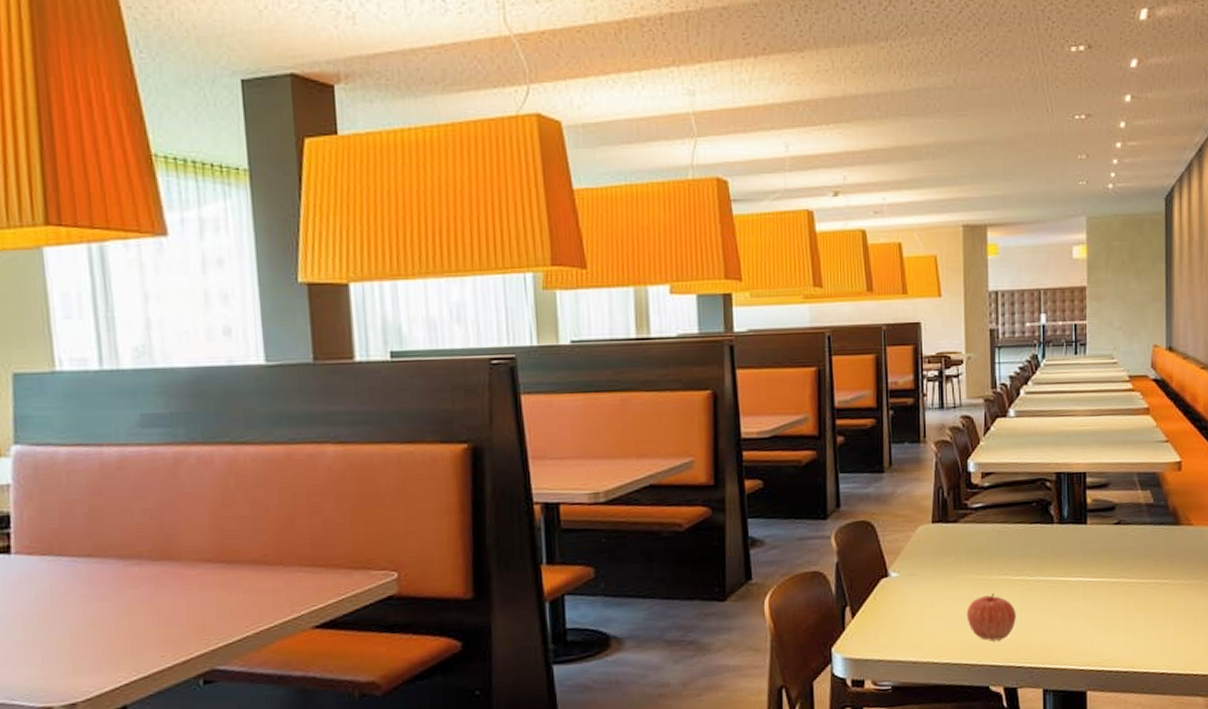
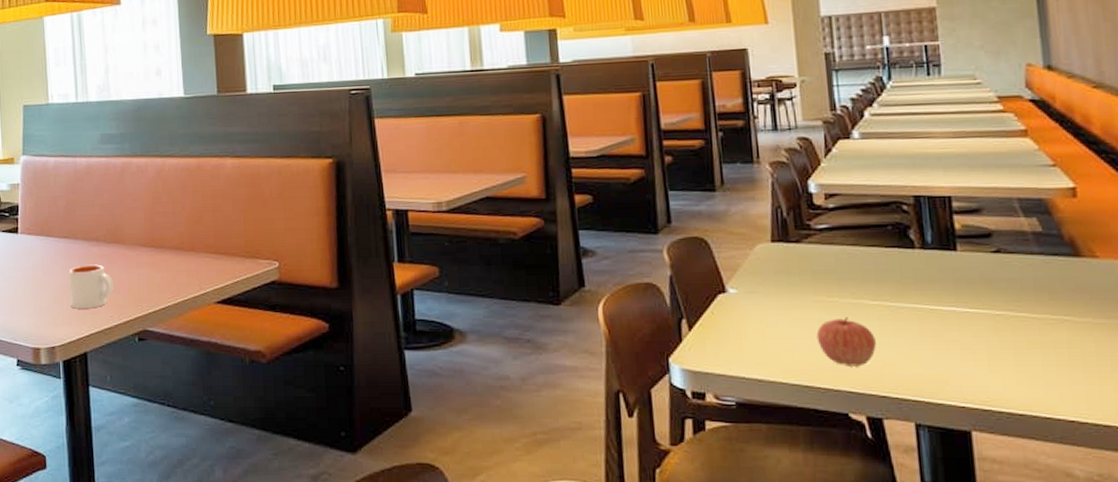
mug: none [95,589,165,650] -> present [68,264,114,309]

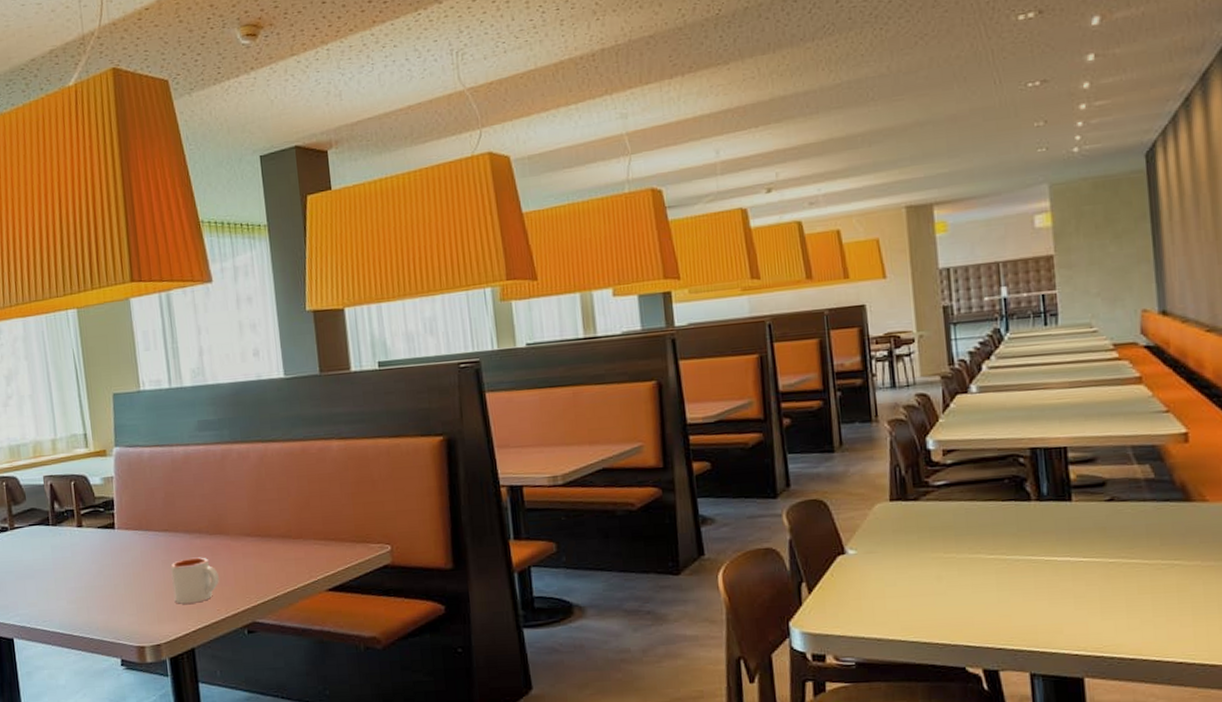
apple: present [816,317,876,367] -> none [934,572,993,621]

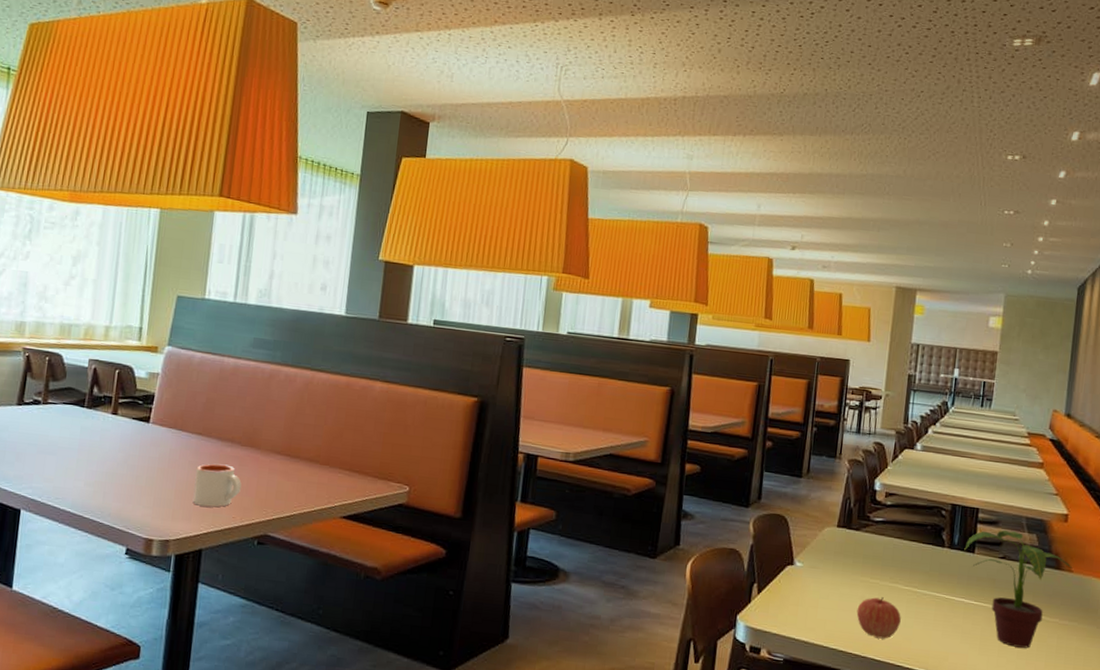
apple: none [934,572,993,621] -> present [856,597,901,639]
potted plant: none [1057,466,1207,604] -> present [964,530,1073,648]

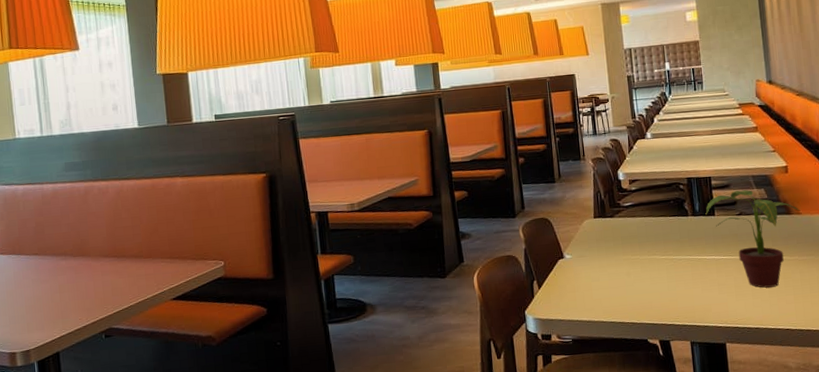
mug: present [192,463,242,508] -> none [40,275,81,316]
apple: present [856,597,901,639] -> none [625,269,665,305]

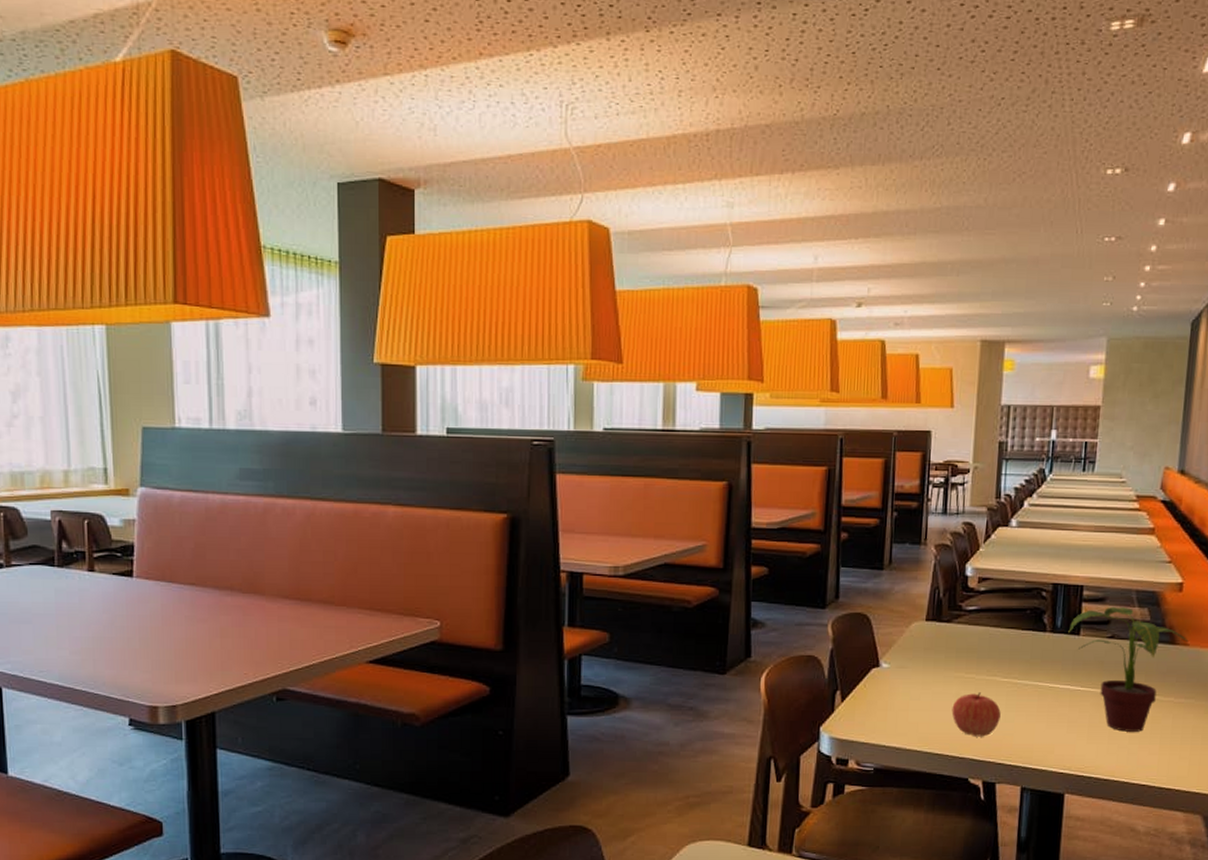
apple: none [625,269,665,305] -> present [951,692,1001,737]

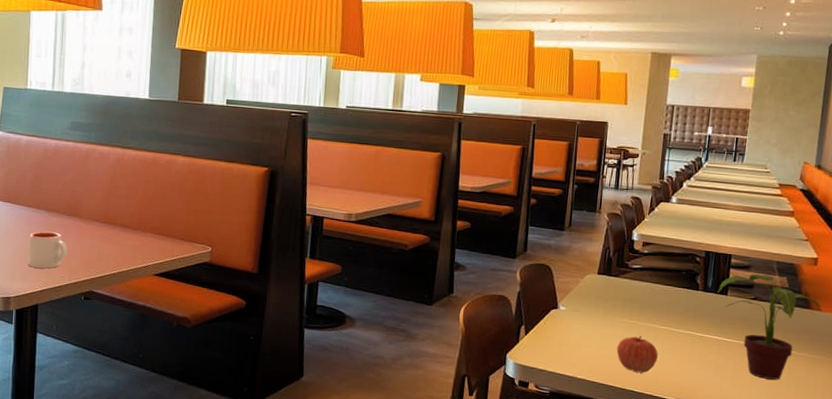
mug: none [195,616,249,665] -> present [27,231,68,269]

